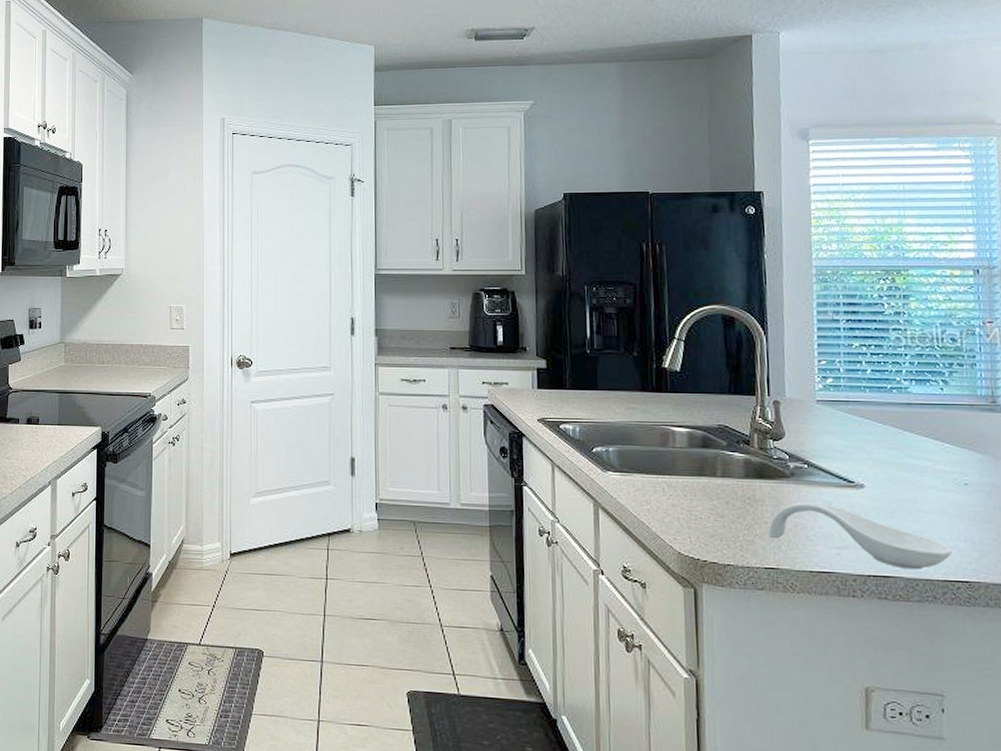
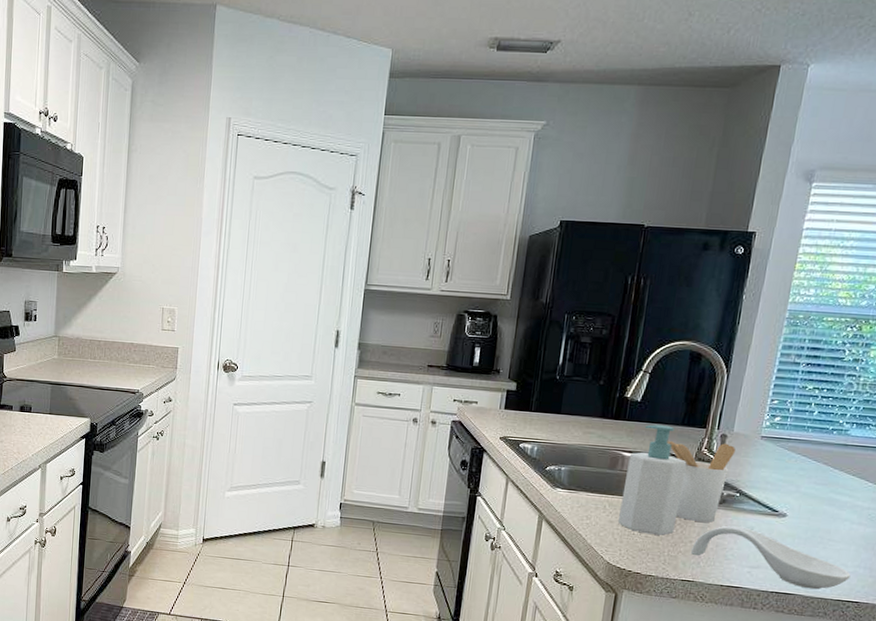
soap bottle: none [679,395,745,517] -> present [618,424,687,535]
utensil holder: none [717,410,792,499] -> present [666,441,735,523]

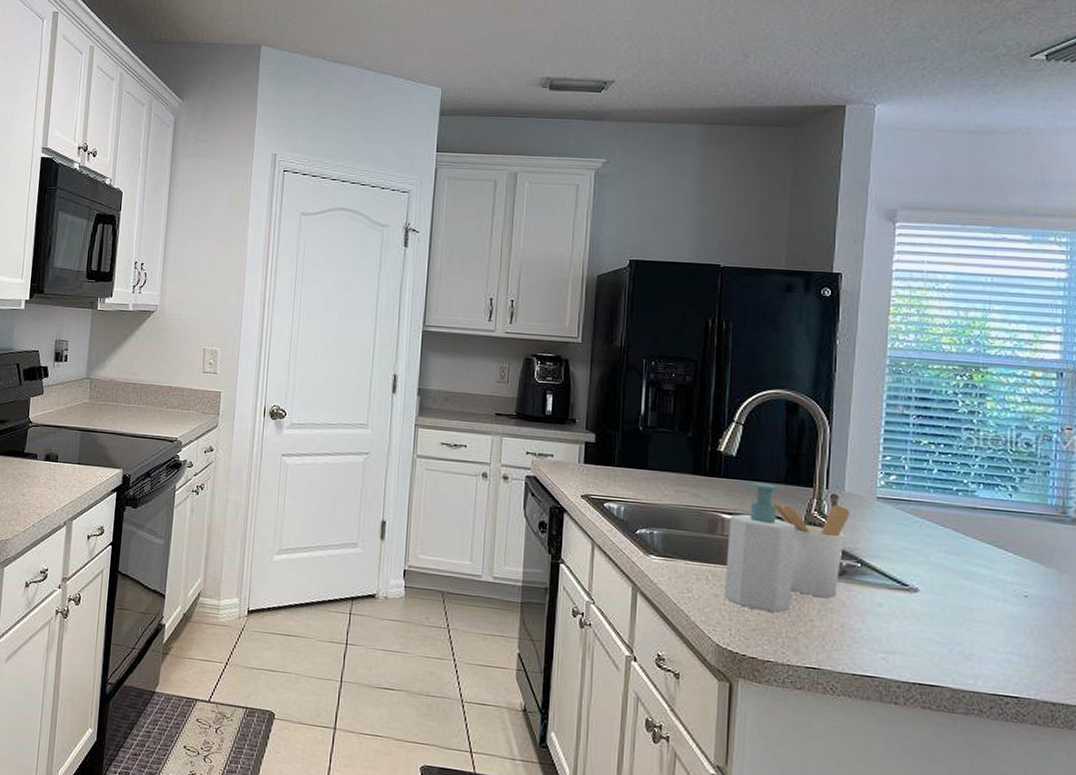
spoon rest: present [691,525,851,590] -> none [813,601,1004,681]

